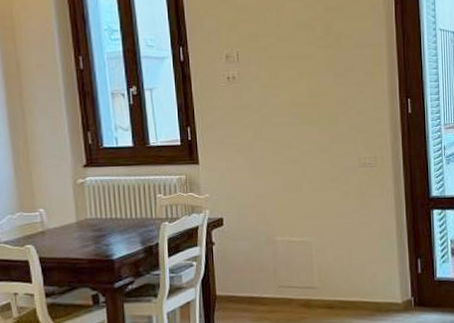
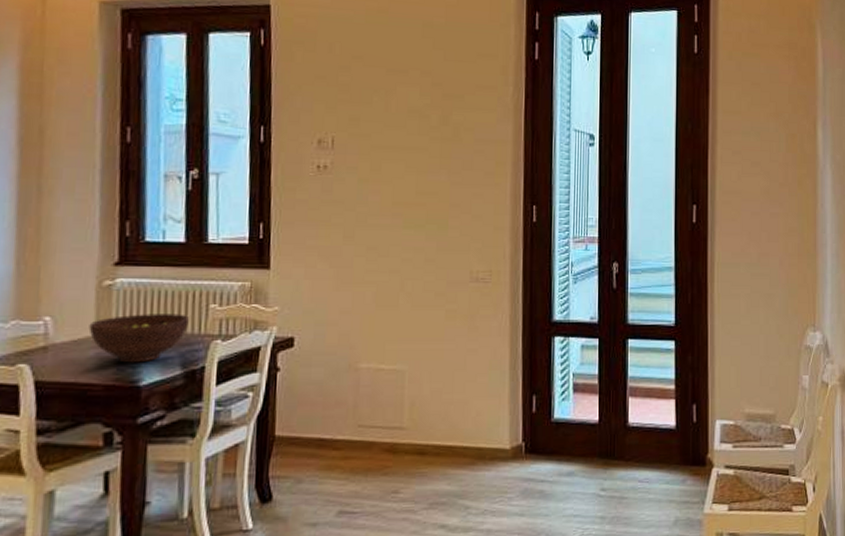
fruit bowl: none [71,203,143,242] -> present [88,314,189,363]

